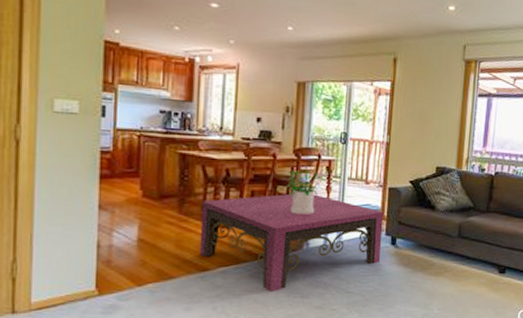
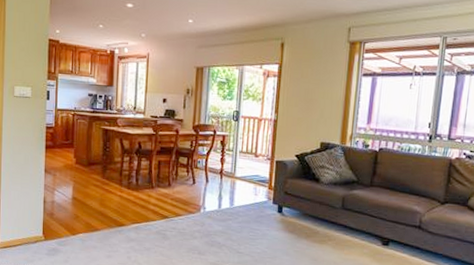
coffee table: present [199,193,384,292] -> none [118,164,272,247]
potted plant: present [287,169,322,214] -> none [187,143,217,183]

